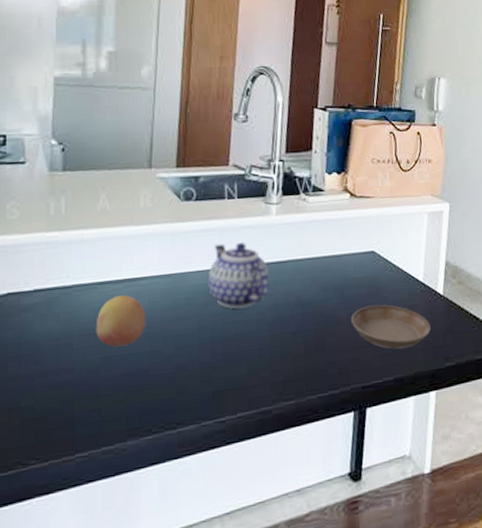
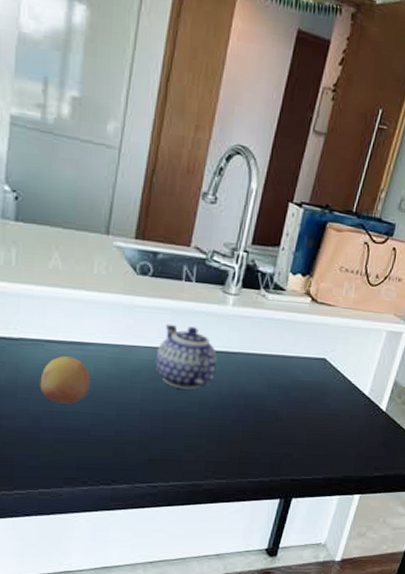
saucer: present [351,304,431,350] -> none [291,409,367,454]

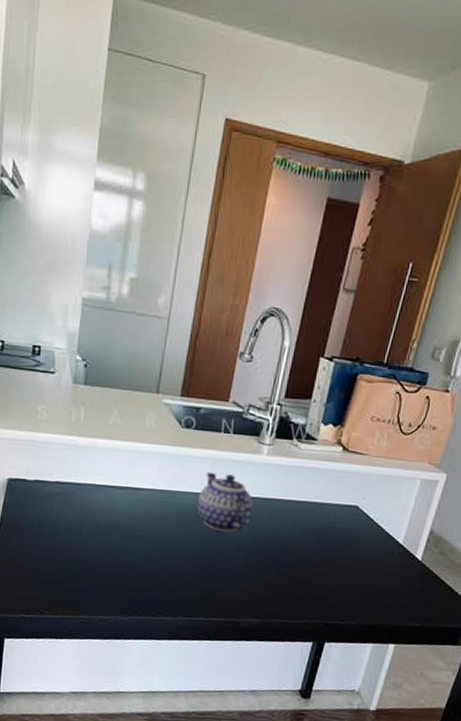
fruit: present [40,356,90,404] -> none [101,500,142,542]

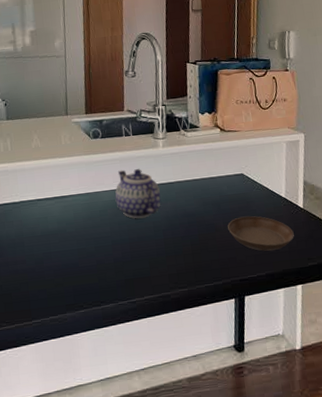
saucer: none [324,555,402,601] -> present [228,216,294,252]

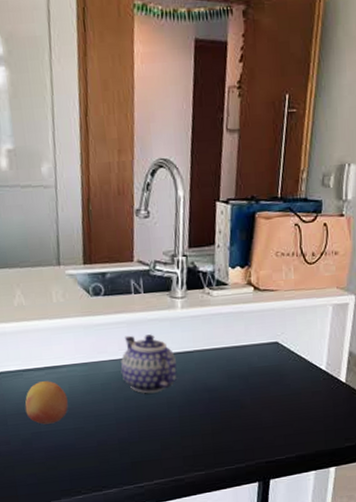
fruit: none [38,208,73,246] -> present [25,381,68,425]
saucer: present [228,216,294,252] -> none [256,391,332,431]

